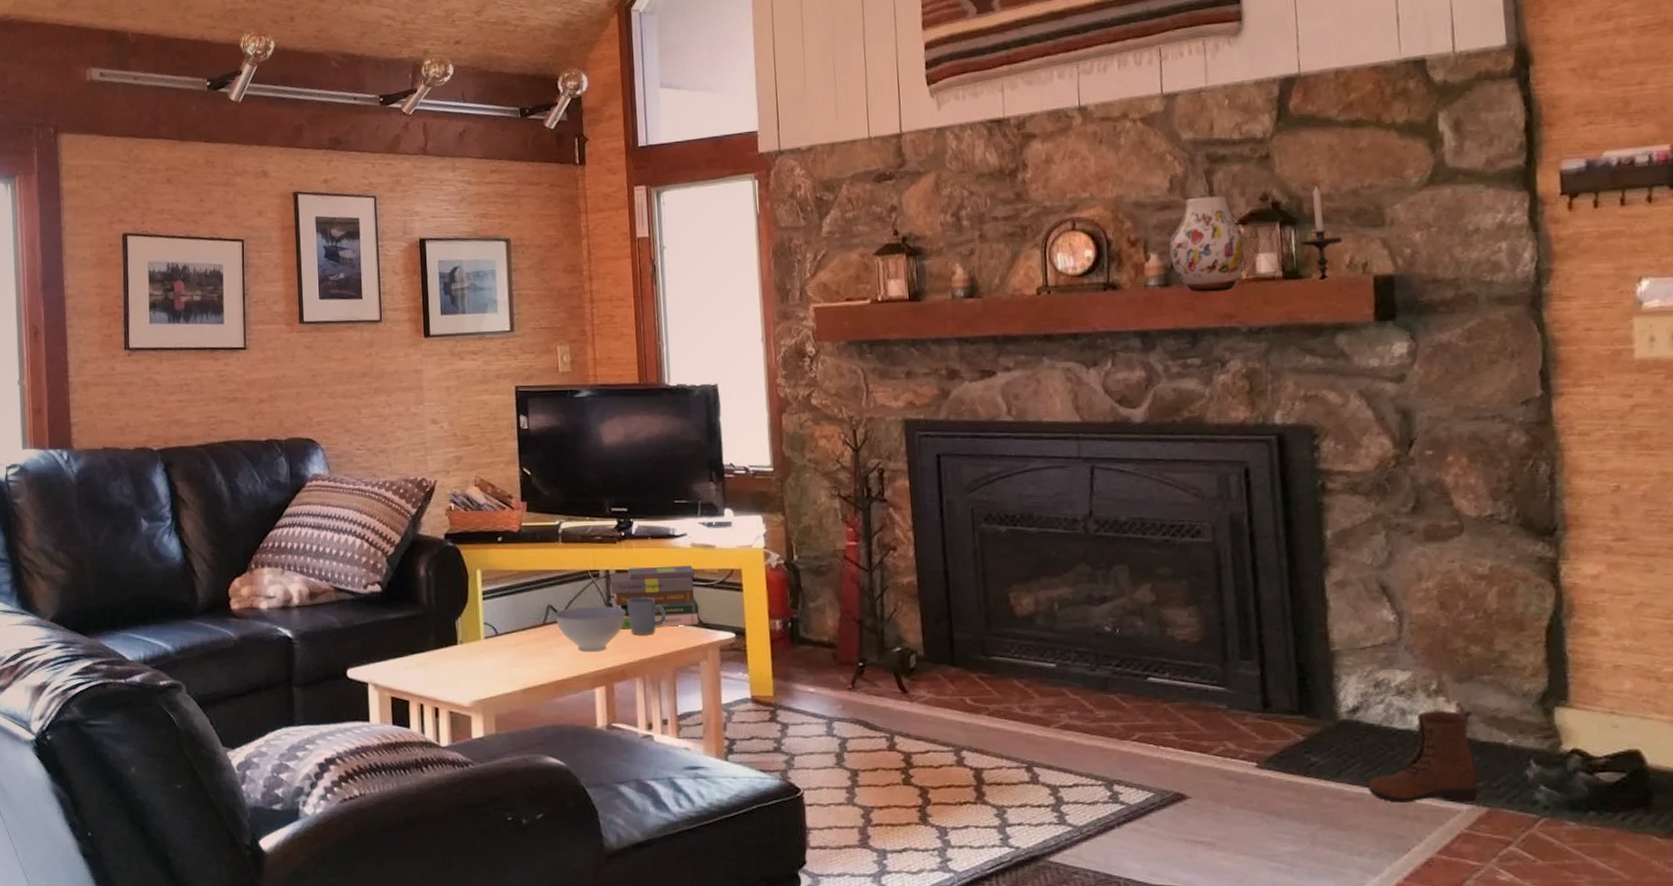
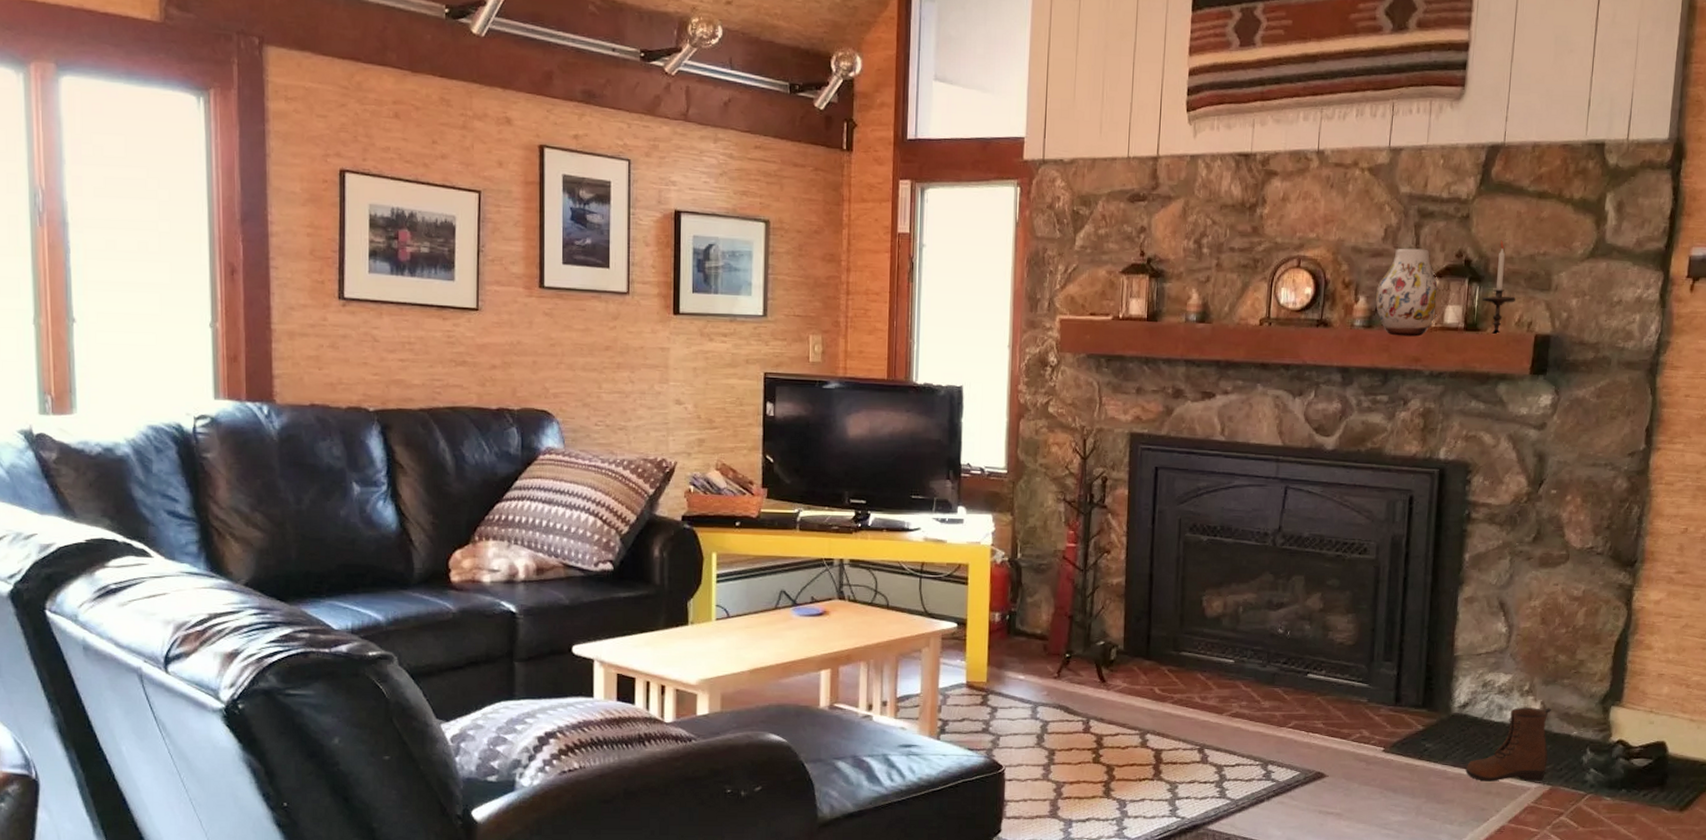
bowl: present [553,606,626,652] -> none [785,593,856,636]
books: present [610,565,700,630] -> none [843,558,926,616]
mug: present [626,597,667,635] -> none [857,586,895,622]

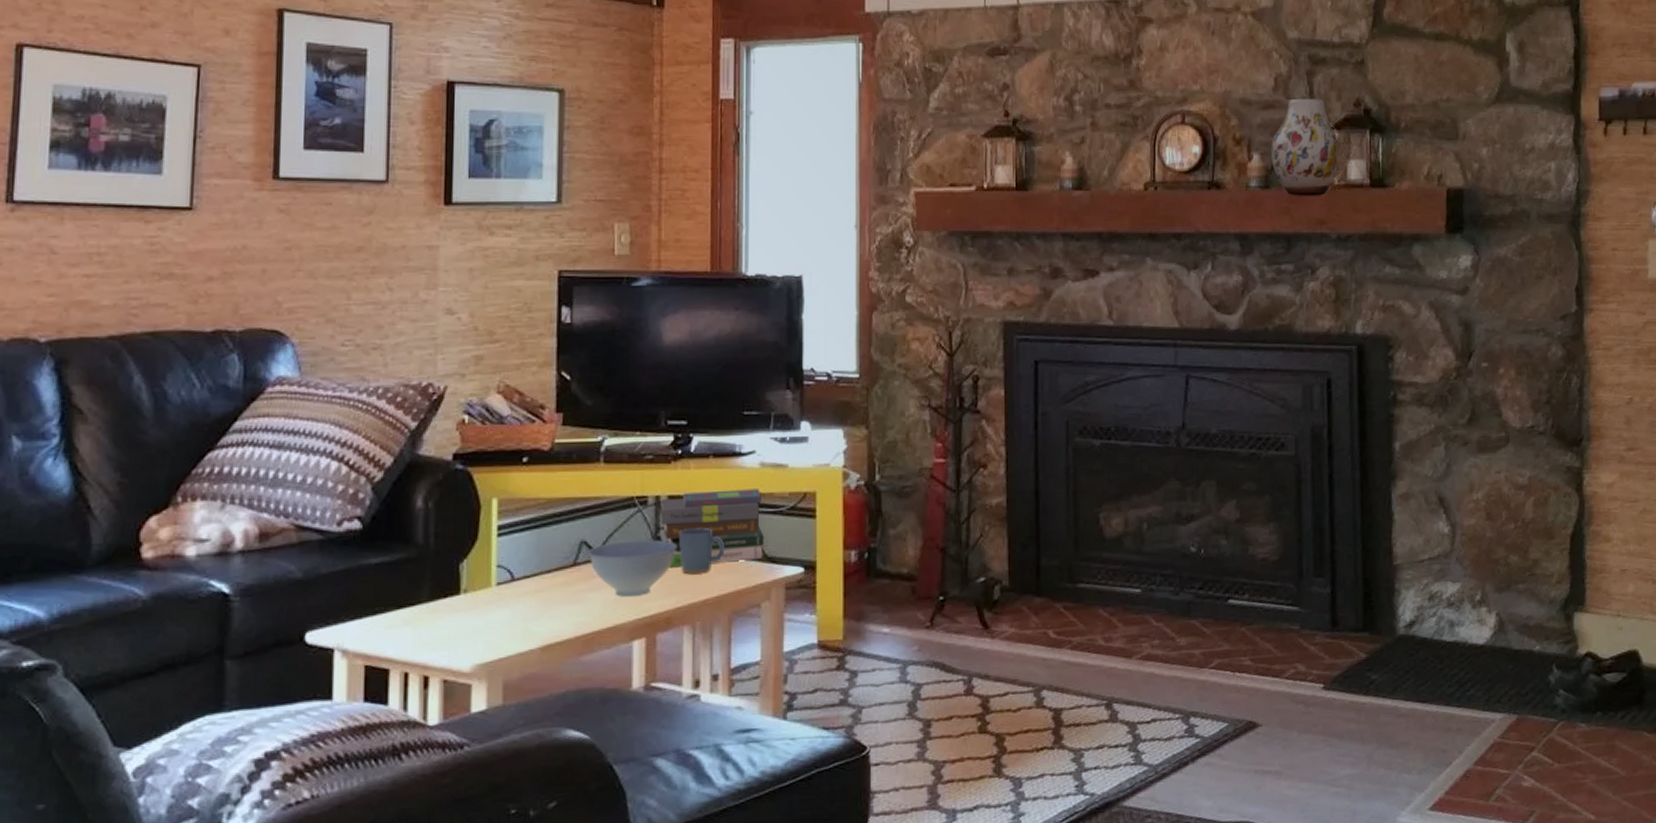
bowl: none [785,593,856,636] -> present [587,540,677,597]
books: none [843,558,926,616] -> present [660,489,765,568]
mug: none [857,586,895,622] -> present [678,527,725,573]
boot: present [1465,707,1551,782] -> none [1419,620,1511,716]
candlestick: present [1482,240,1515,334] -> none [1386,86,1422,189]

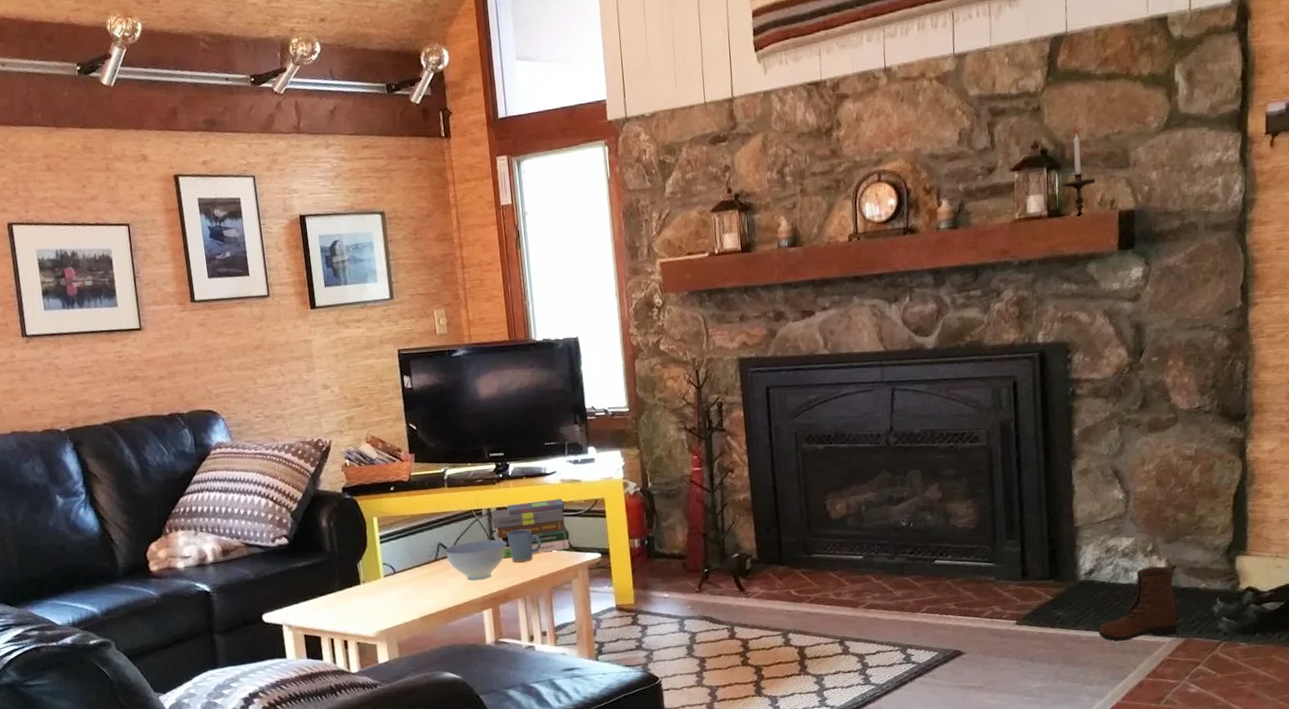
vase: present [1270,98,1339,196] -> none [957,145,1019,233]
candlestick: none [1386,86,1422,189] -> present [1062,126,1095,217]
boot: none [1419,620,1511,716] -> present [1098,564,1179,641]

